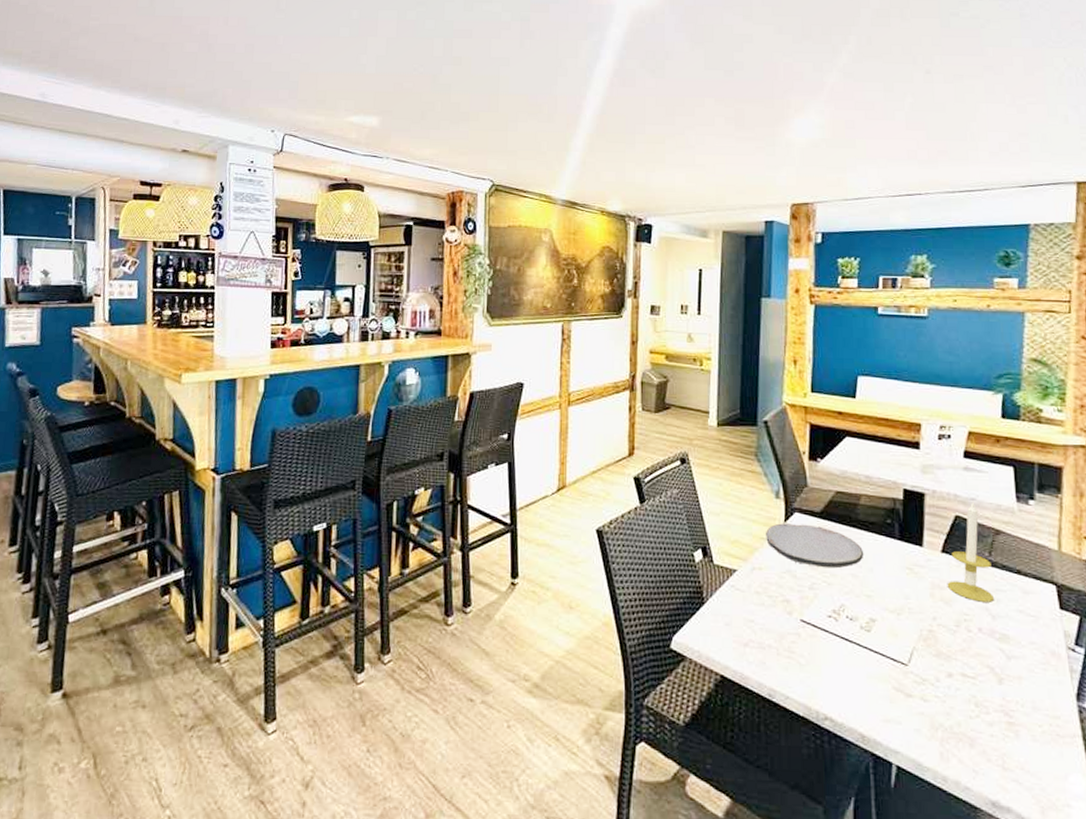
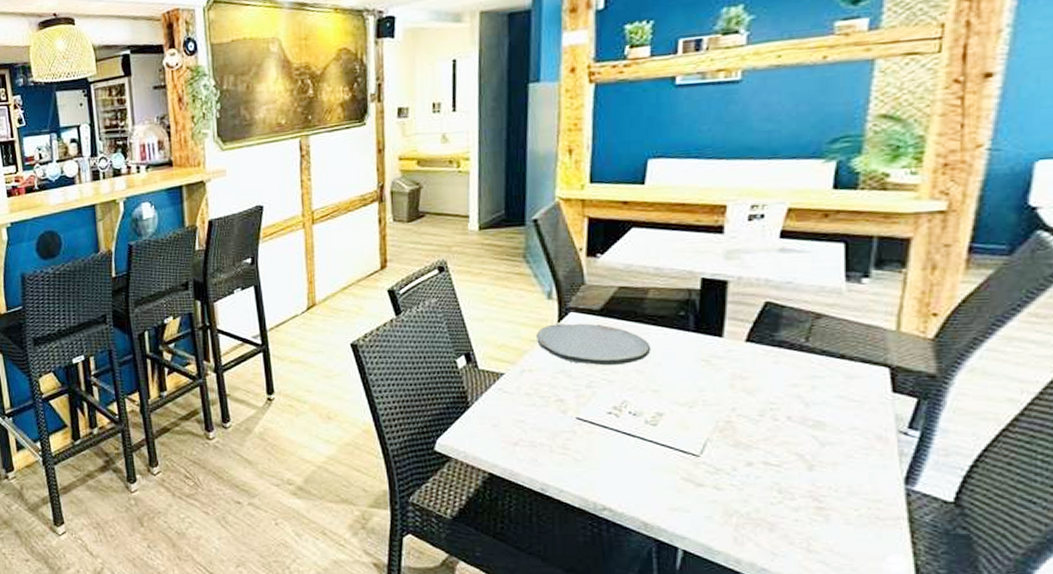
candle: present [947,501,994,602] -> none [751,284,808,390]

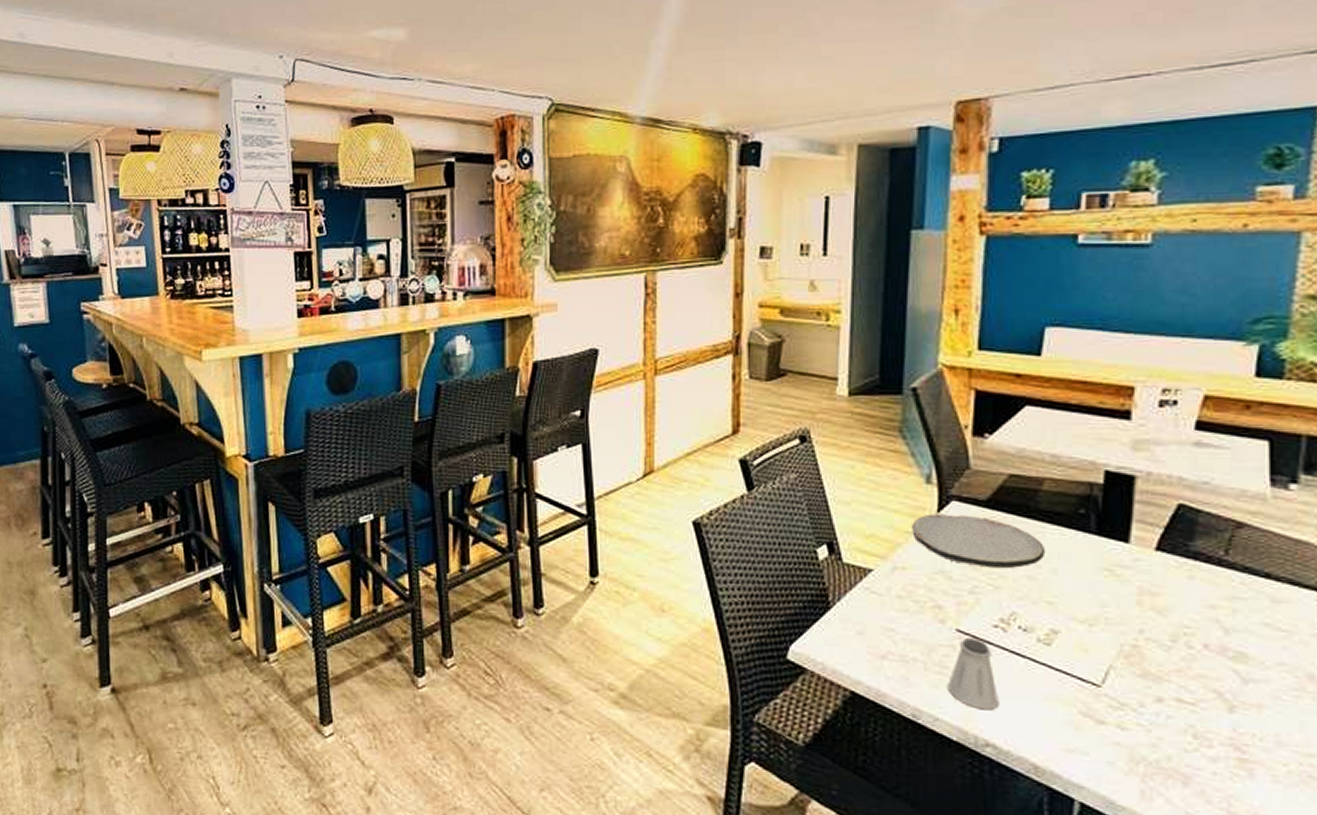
saltshaker: none [570,424,614,481] -> present [948,638,1000,711]

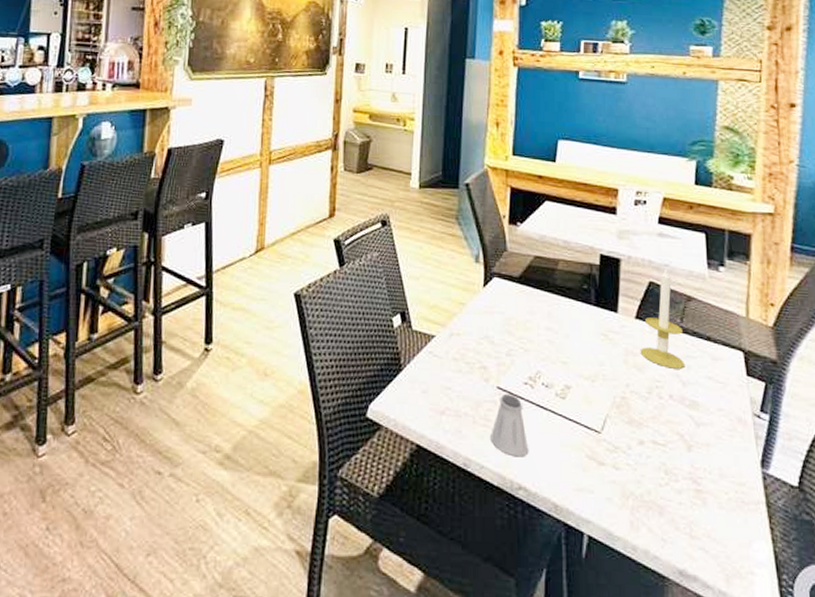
plate: present [912,514,1046,569] -> none [465,288,561,335]
candle: none [1161,485,1228,613] -> present [640,267,684,369]

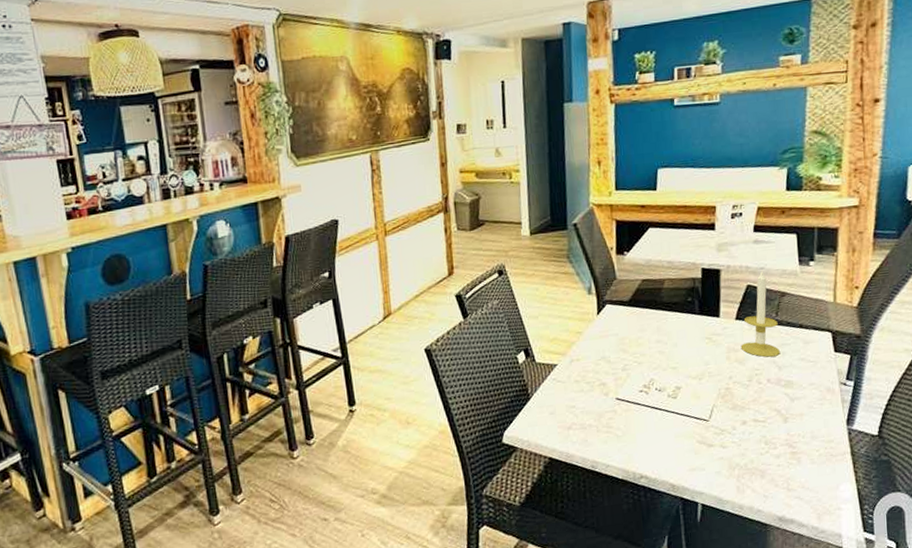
saltshaker: present [491,394,529,457] -> none [613,402,648,453]

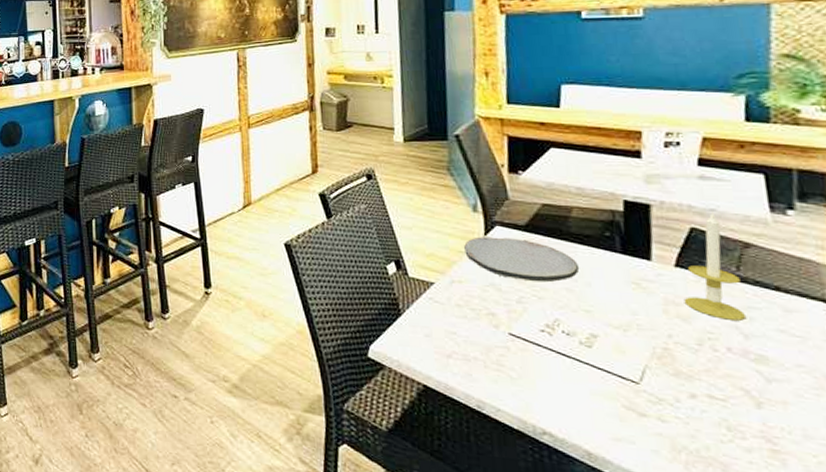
plate: none [581,313,669,350] -> present [464,237,580,283]

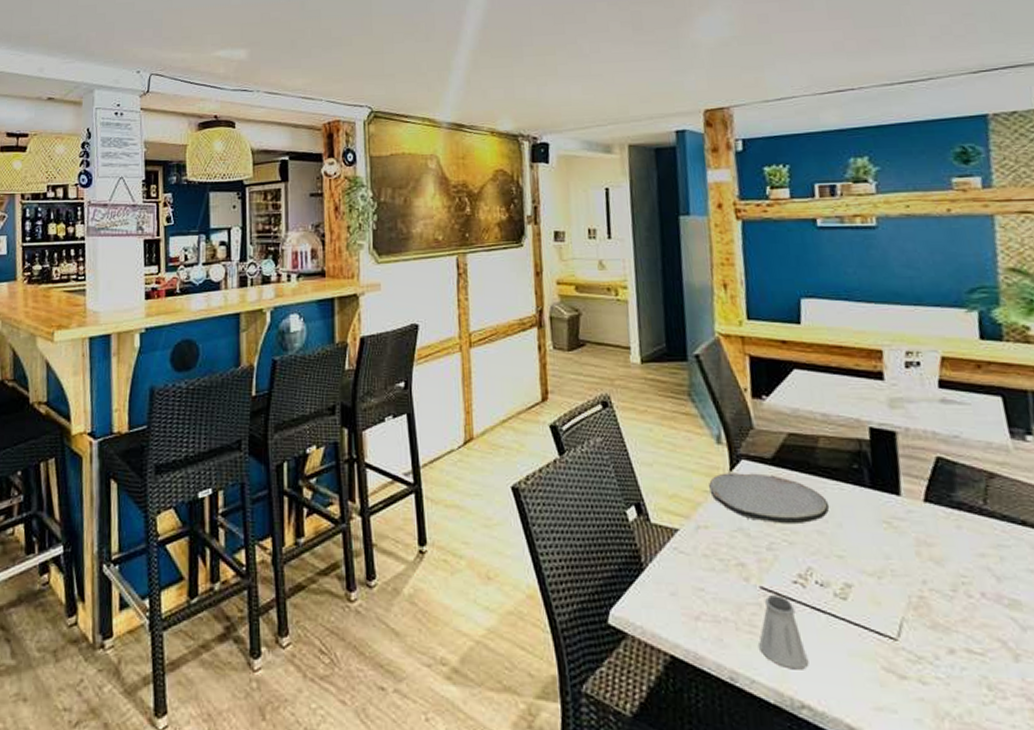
saltshaker: none [505,340,552,403] -> present [759,595,809,670]
candle: present [684,212,745,321] -> none [935,439,996,561]

